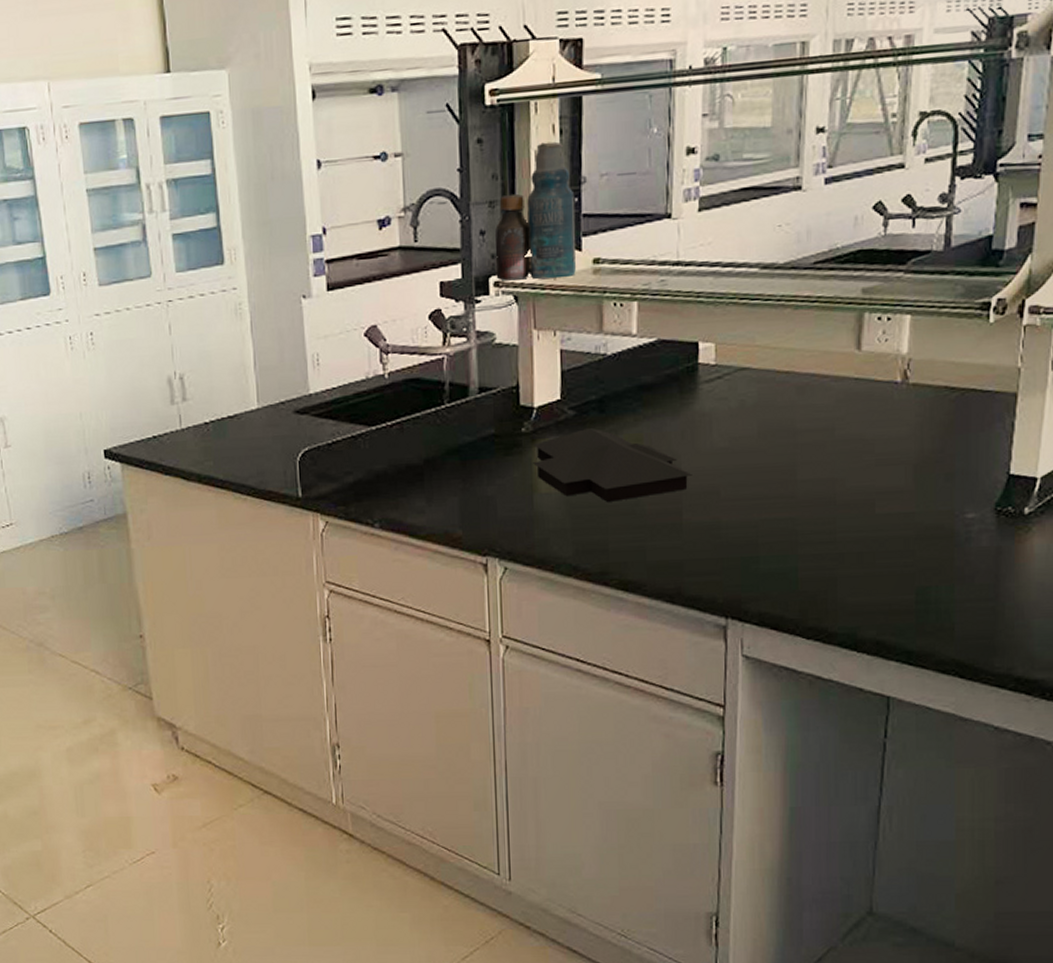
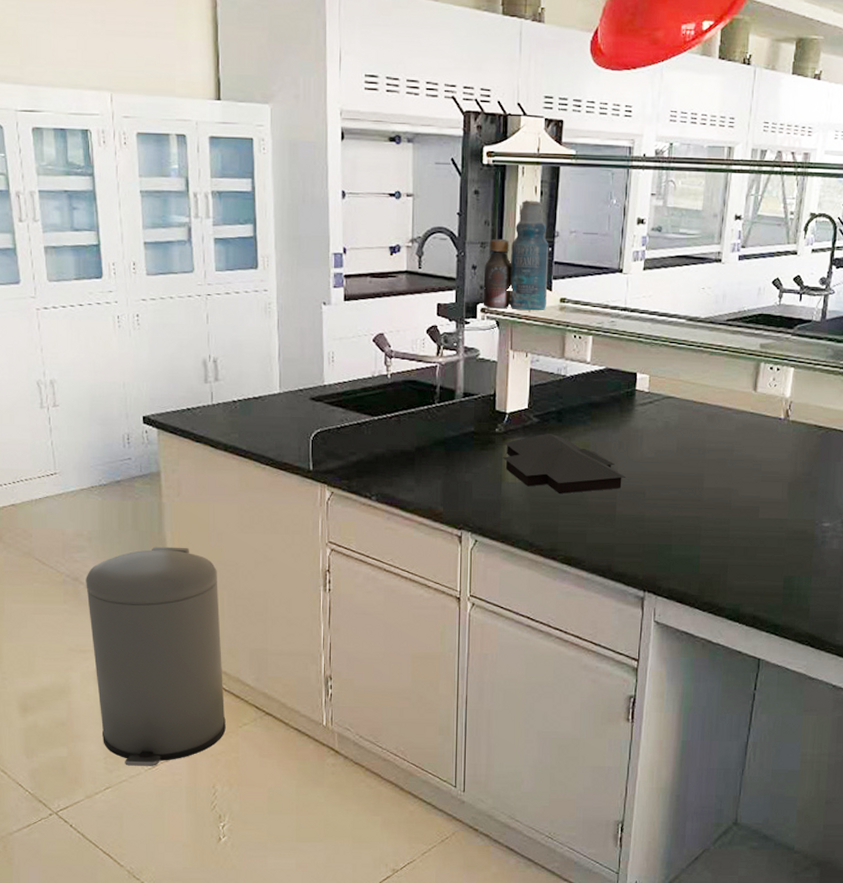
pedal bin: none [51,599,219,859] -> present [86,546,226,766]

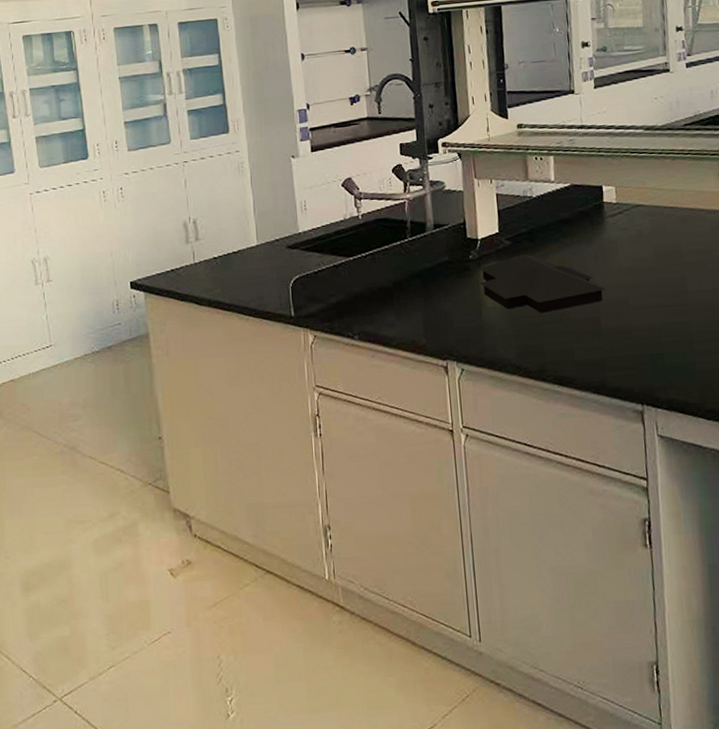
pedal bin: present [86,546,226,766] -> none [82,405,227,641]
bottle: present [482,200,549,311] -> none [440,38,505,142]

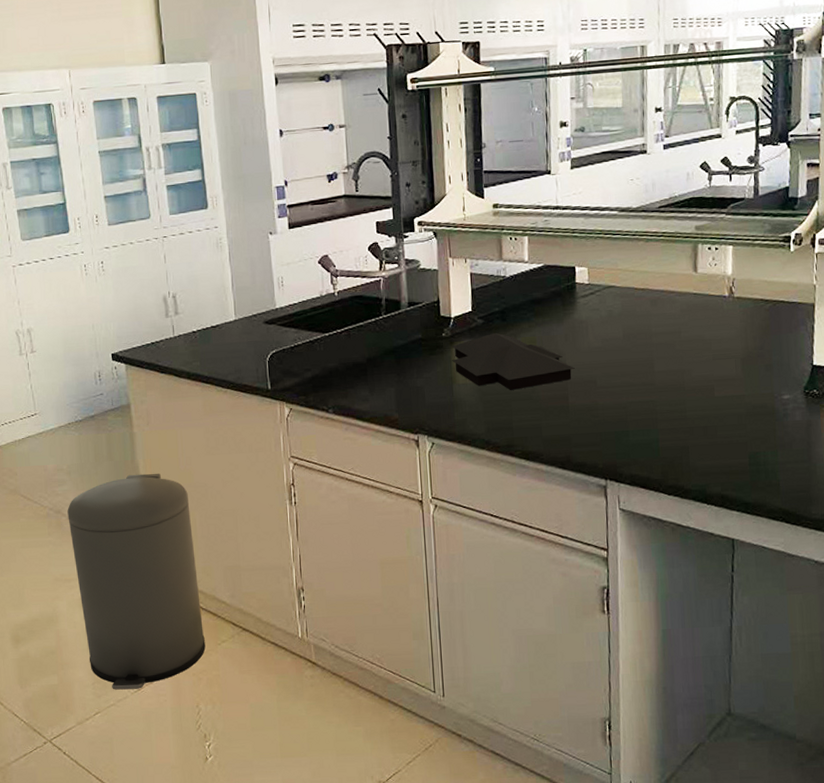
pedal bin: none [82,405,227,641] -> present [67,473,206,690]

